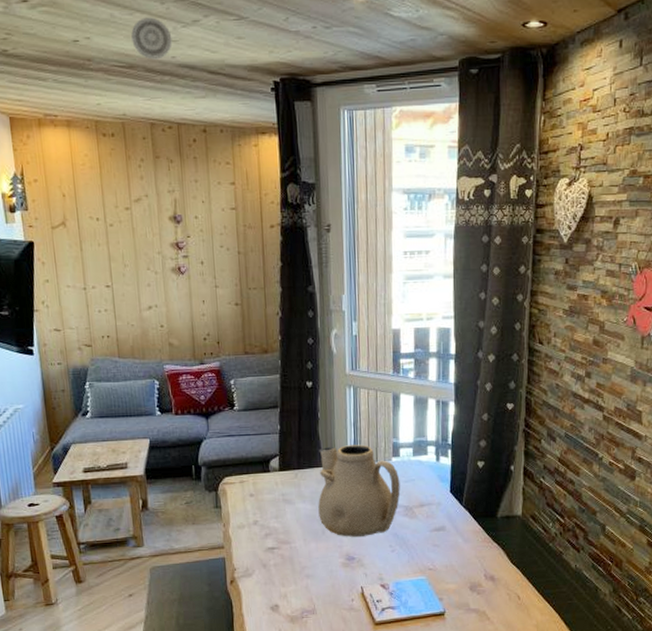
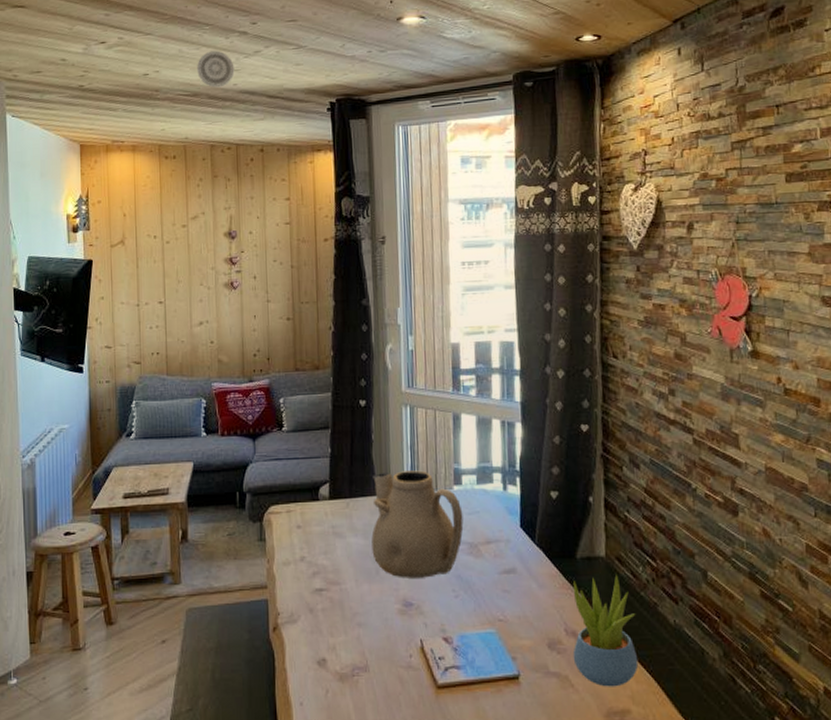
succulent plant: none [490,529,545,619] -> present [573,574,639,687]

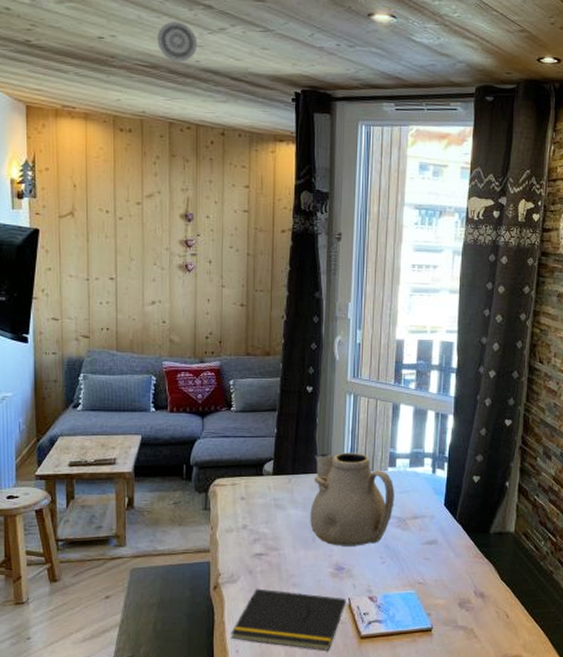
notepad: none [293,629,418,703] -> present [231,588,346,650]
succulent plant: present [573,574,639,687] -> none [479,547,535,638]

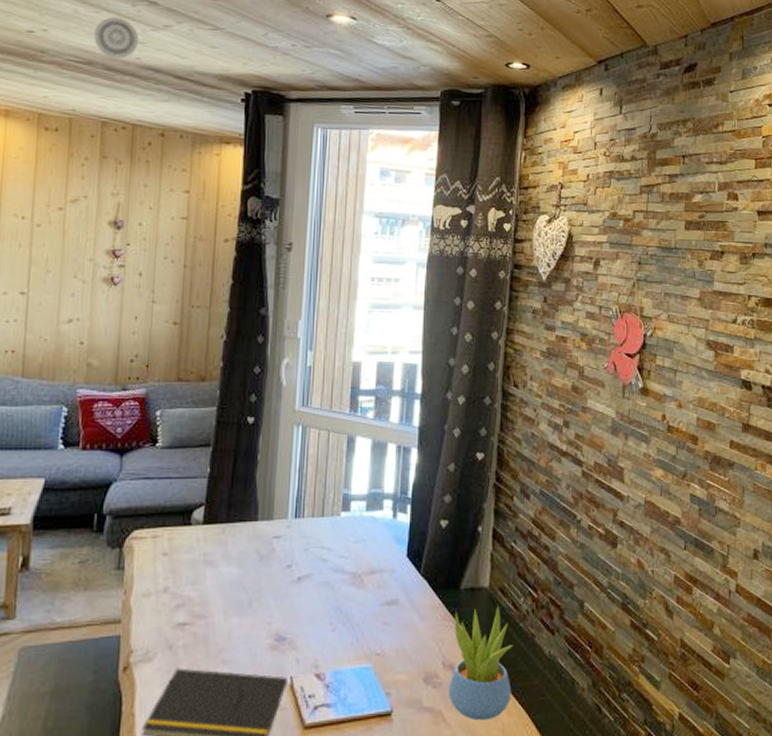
teapot: present [310,453,395,546] -> none [246,495,349,611]
succulent plant: none [479,547,535,638] -> present [448,605,514,721]

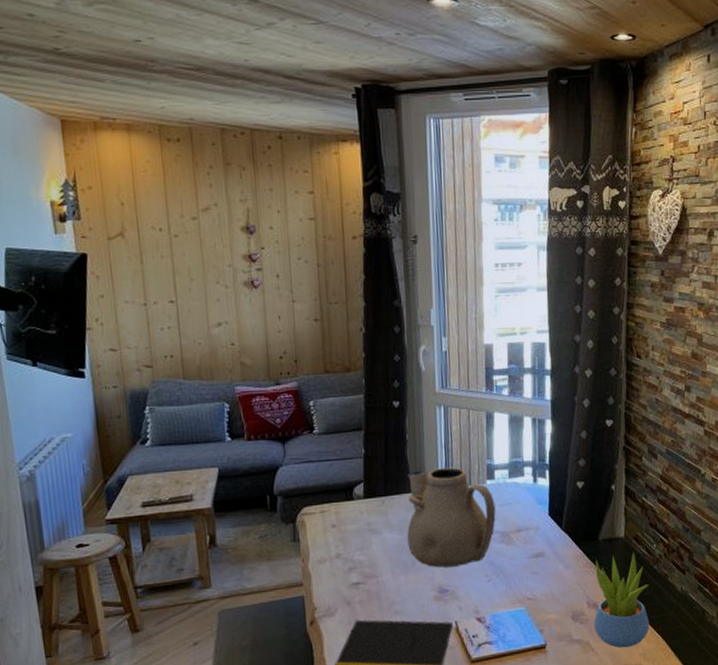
smoke detector: present [94,17,139,59] -> none [199,19,245,63]
teapot: none [246,495,349,611] -> present [407,467,496,568]

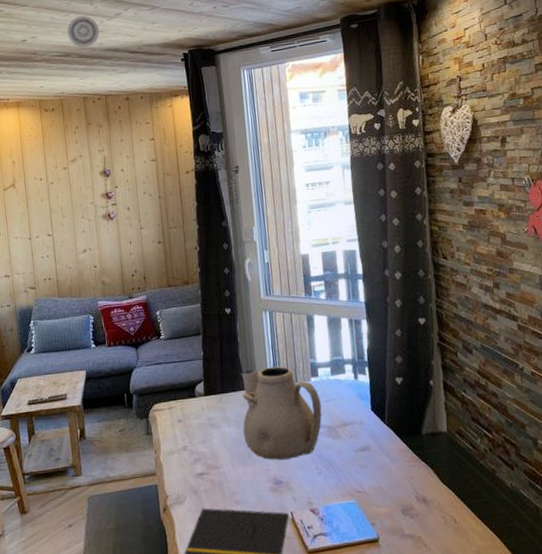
smoke detector: none [199,19,245,63] -> present [67,15,100,48]
succulent plant: present [593,551,650,648] -> none [421,446,482,545]

